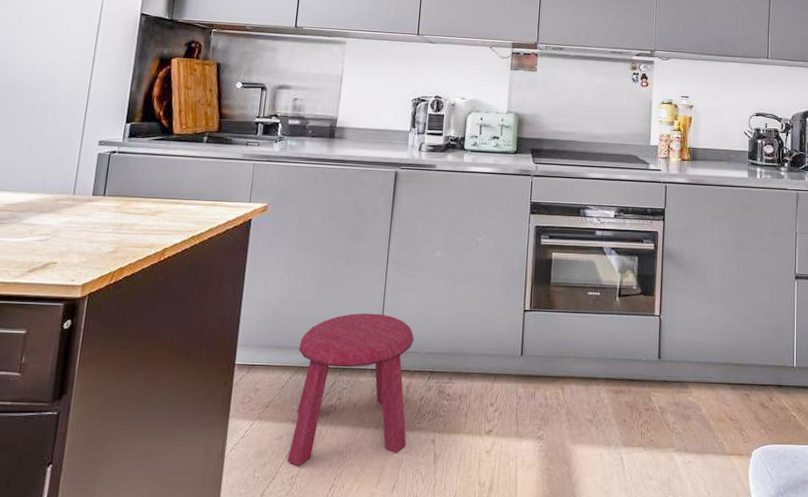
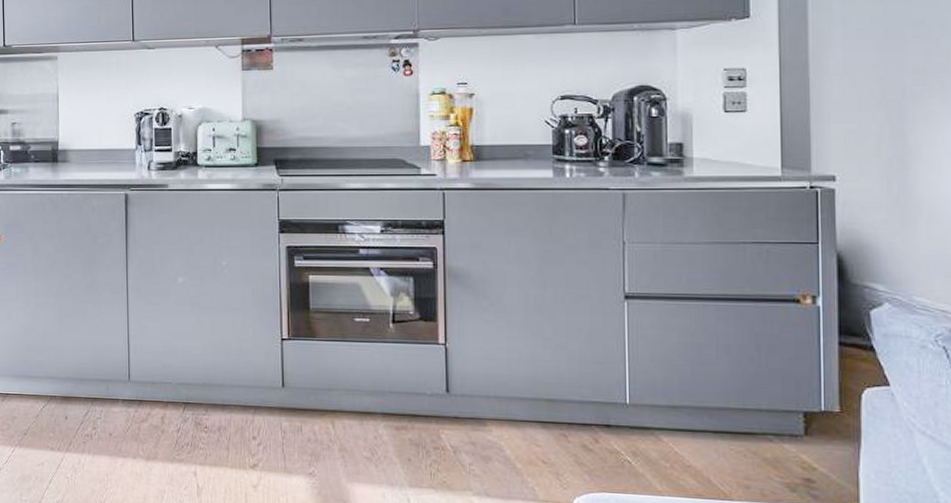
stool: present [287,313,414,466] -> none [48,342,168,492]

